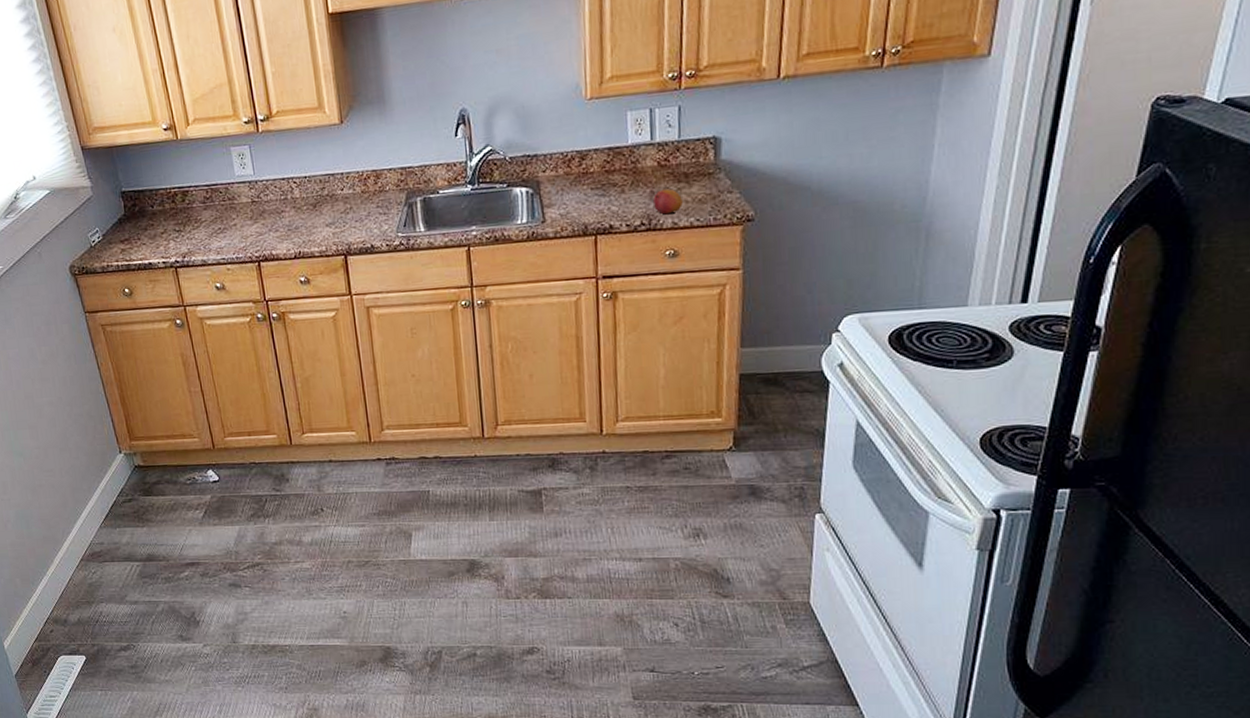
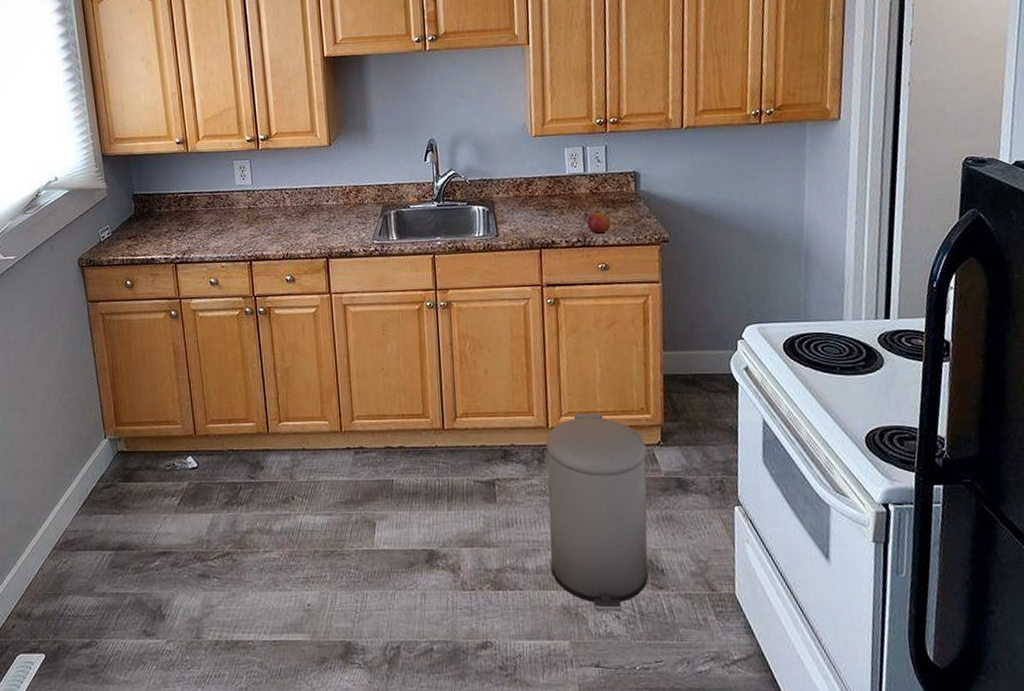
pedal bin: none [599,417,715,619] -> present [545,412,649,611]

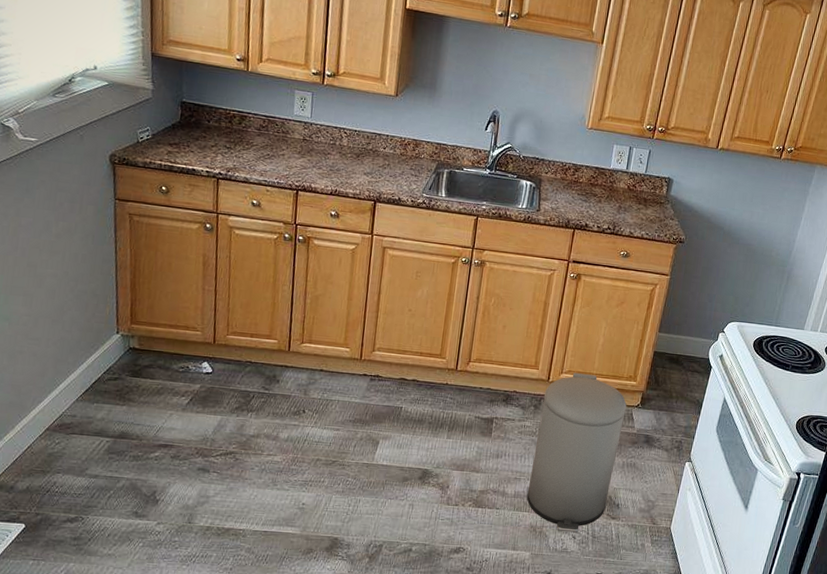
fruit: present [587,212,611,234] -> none [619,206,640,226]

